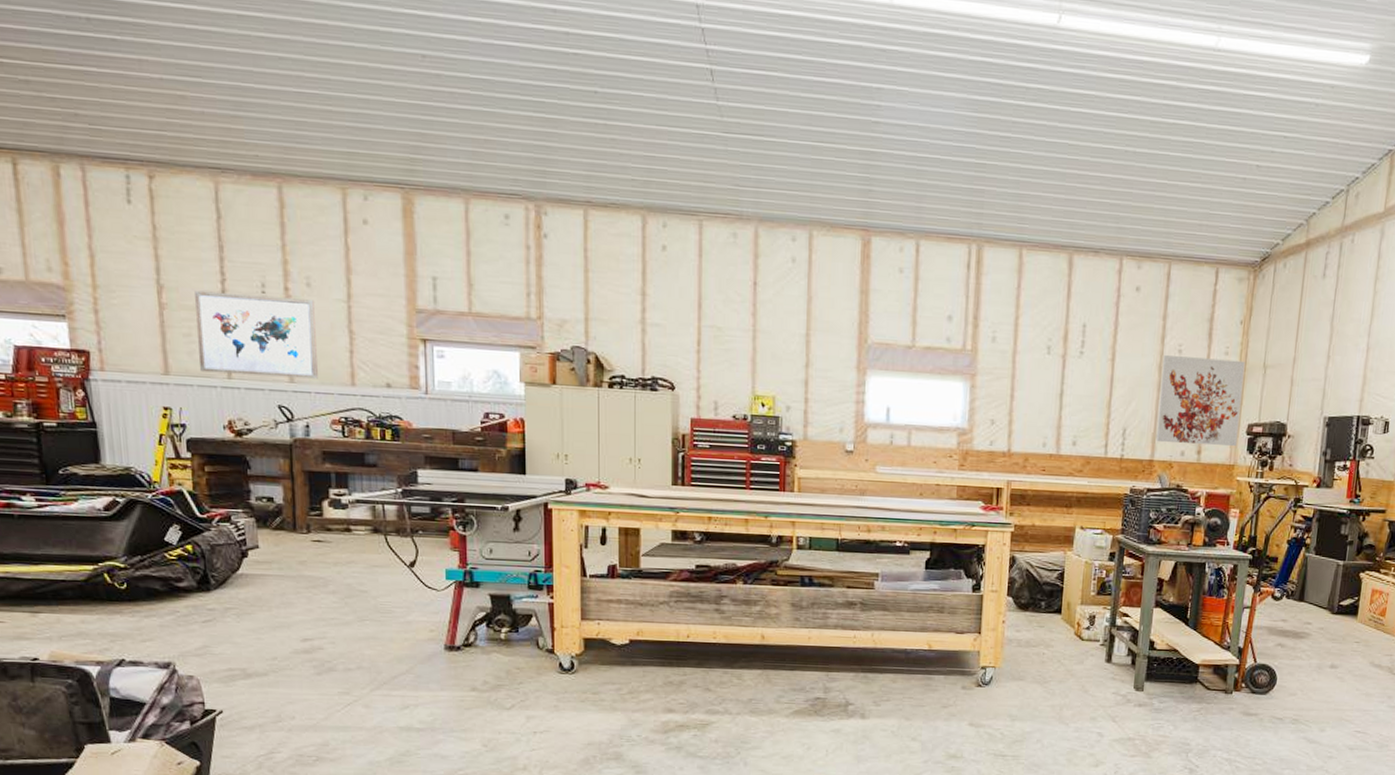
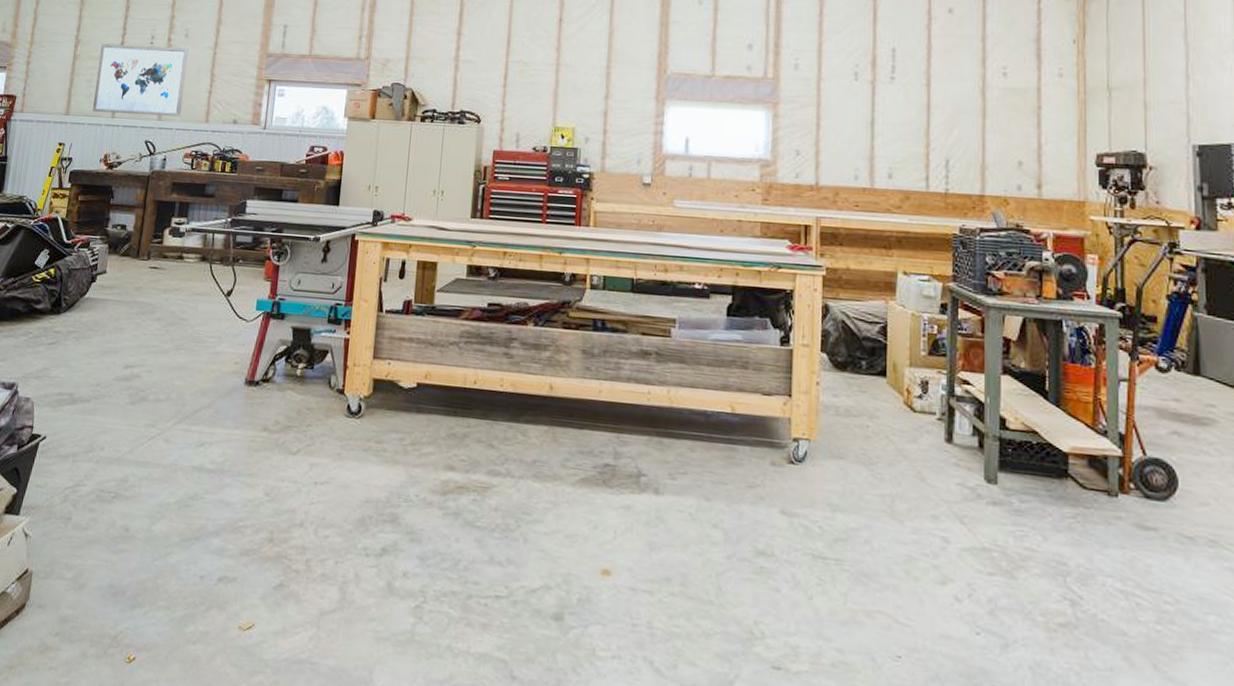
wall art: present [1156,355,1245,446] -> none [985,79,1085,179]

